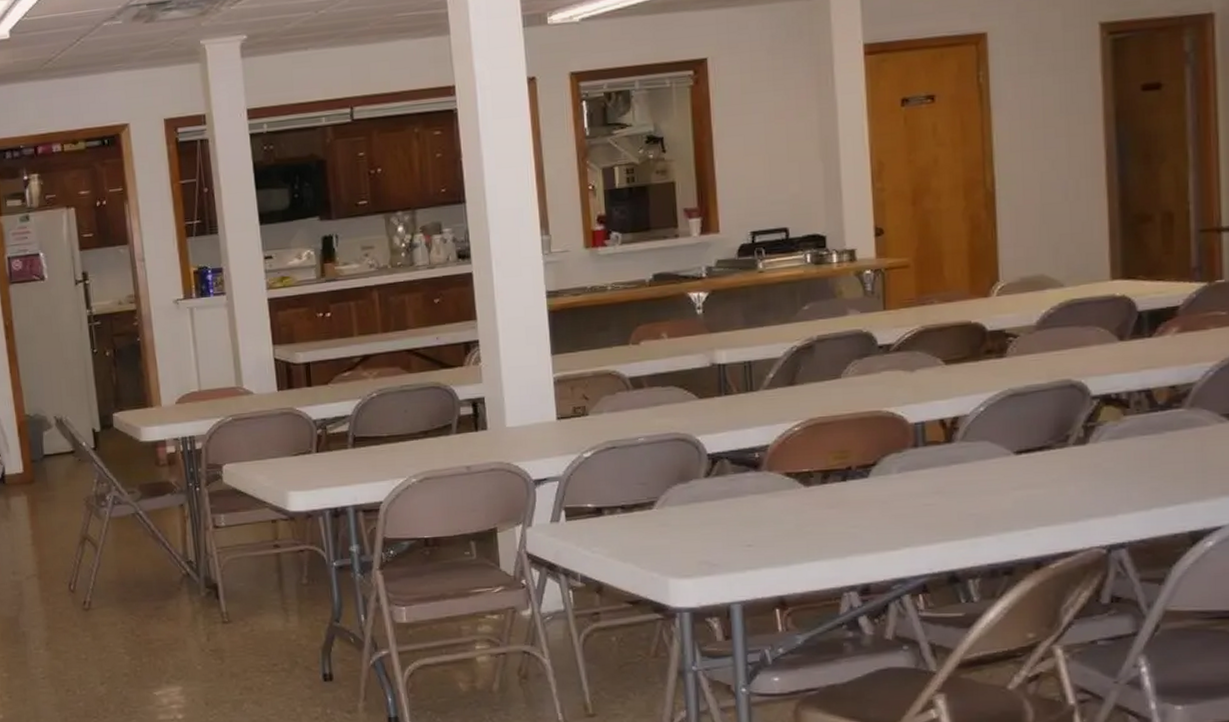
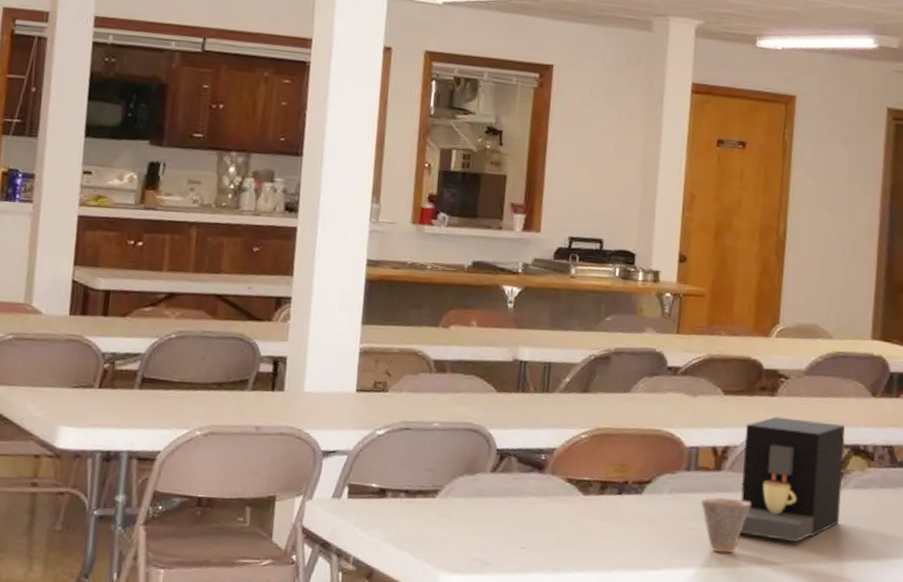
cup: none [934,469,992,525] -> present [700,497,751,554]
coffee maker: none [974,375,1096,504] -> present [741,416,845,542]

